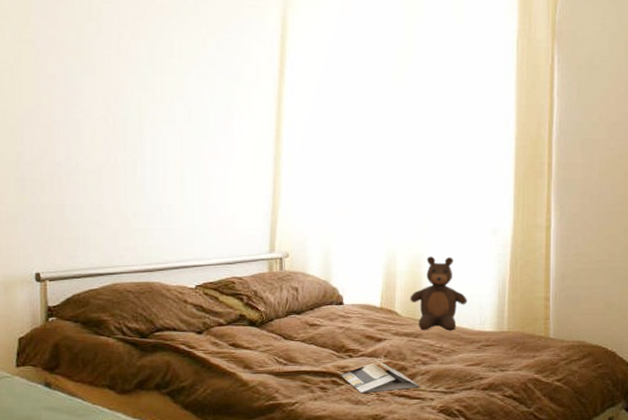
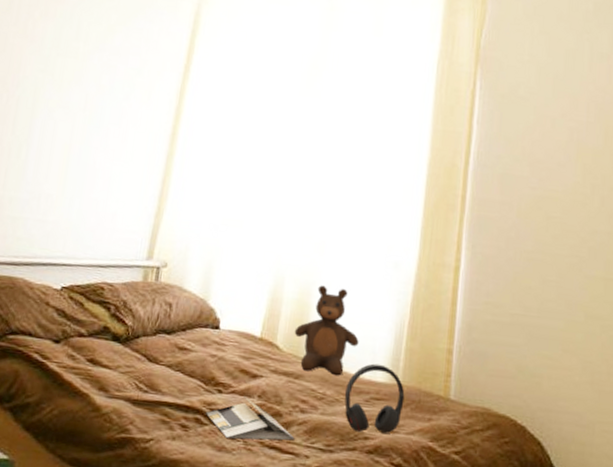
headphones: none [459,317,511,375] -> present [344,363,405,433]

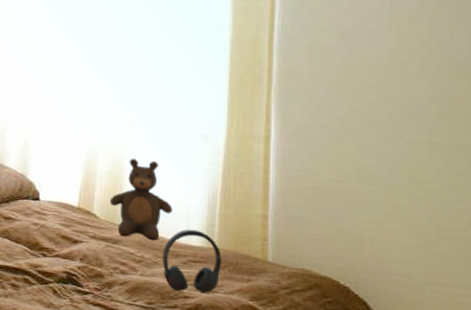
brochure: present [205,396,295,441] -> none [32,260,117,299]

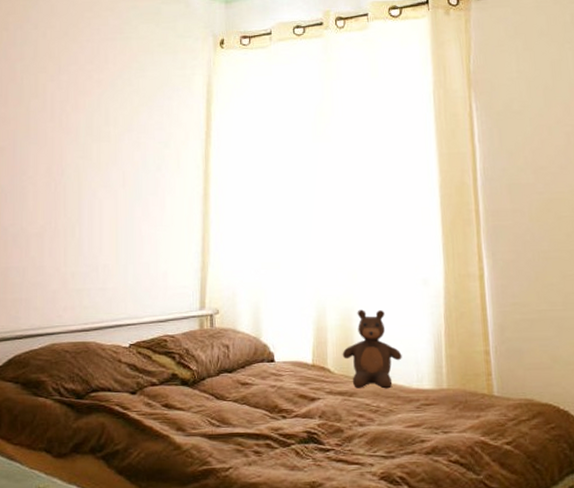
headphones: present [162,229,222,293] -> none [396,373,452,437]

